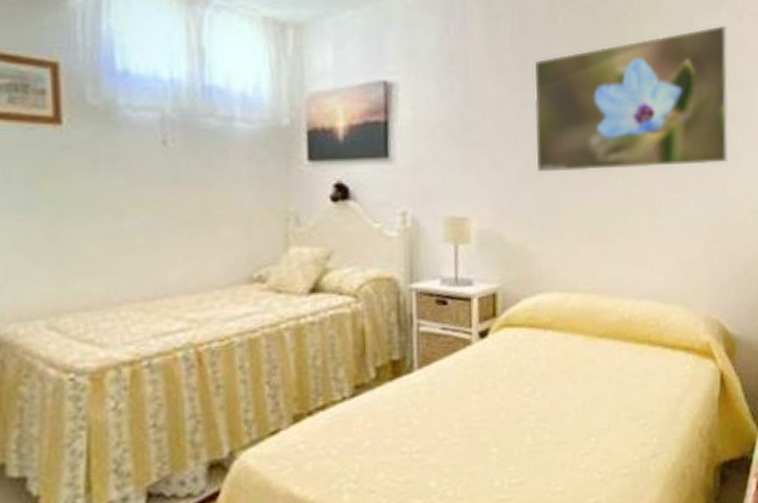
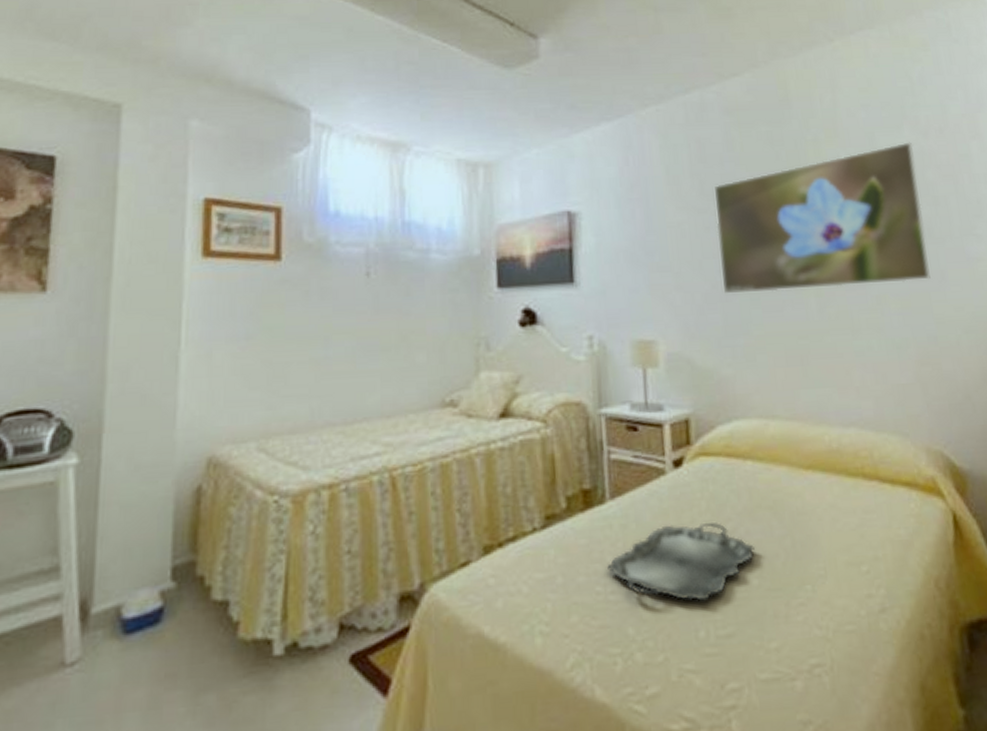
serving tray: none [413,387,549,455] -> present [607,523,755,601]

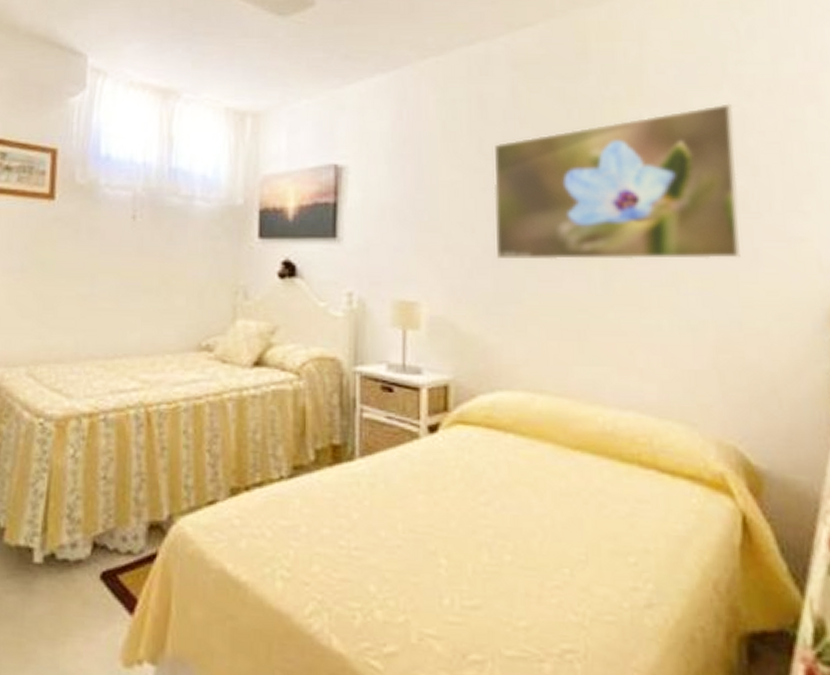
serving tray: present [607,523,755,601] -> none [352,489,510,569]

